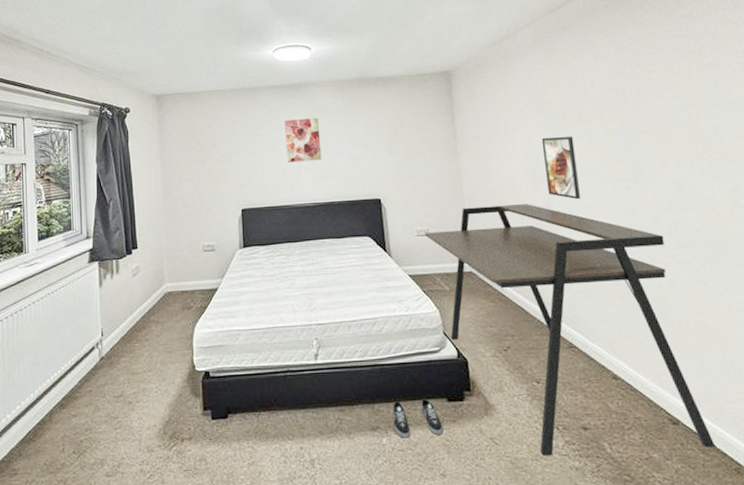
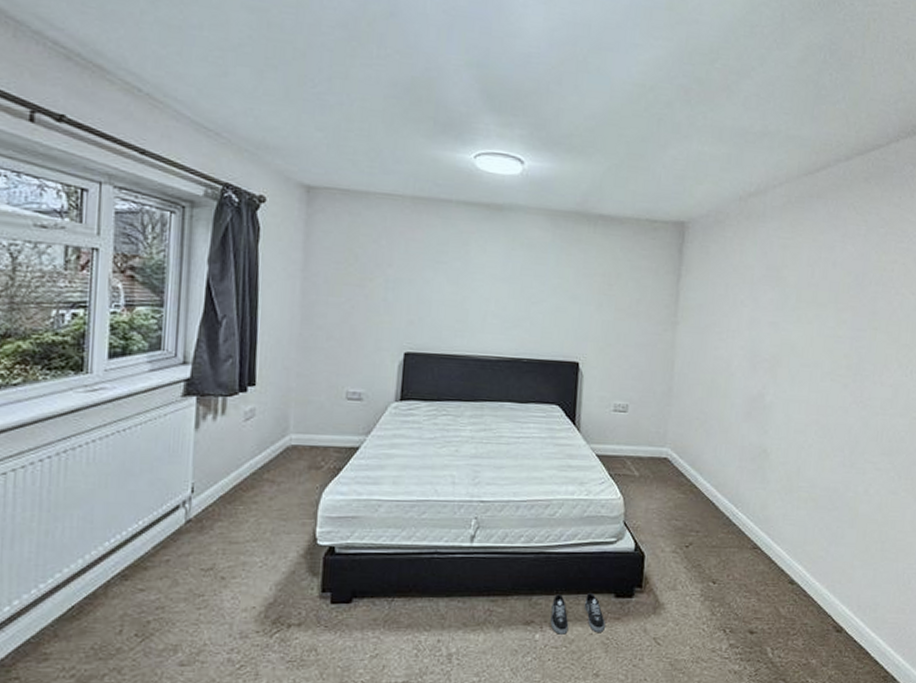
wall art: present [284,117,322,163] -> none [471,249,520,306]
desk: present [425,204,716,456] -> none [623,385,871,658]
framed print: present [541,136,580,200] -> none [764,317,803,392]

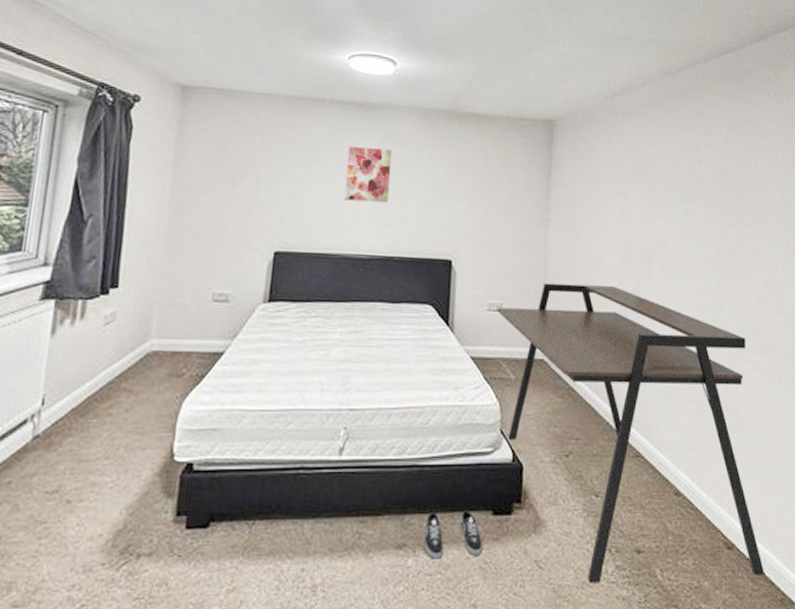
wall art: none [471,249,520,306] -> present [344,146,393,203]
desk: none [623,385,871,658] -> present [497,283,765,583]

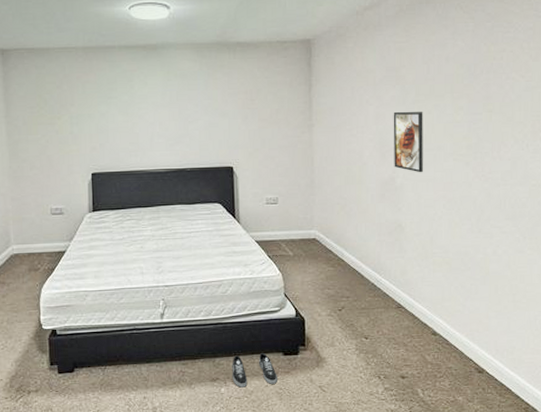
wall art: present [344,146,393,203] -> none [138,81,176,127]
desk: present [497,283,765,583] -> none [274,176,511,401]
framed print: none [638,213,673,289] -> present [393,111,423,173]

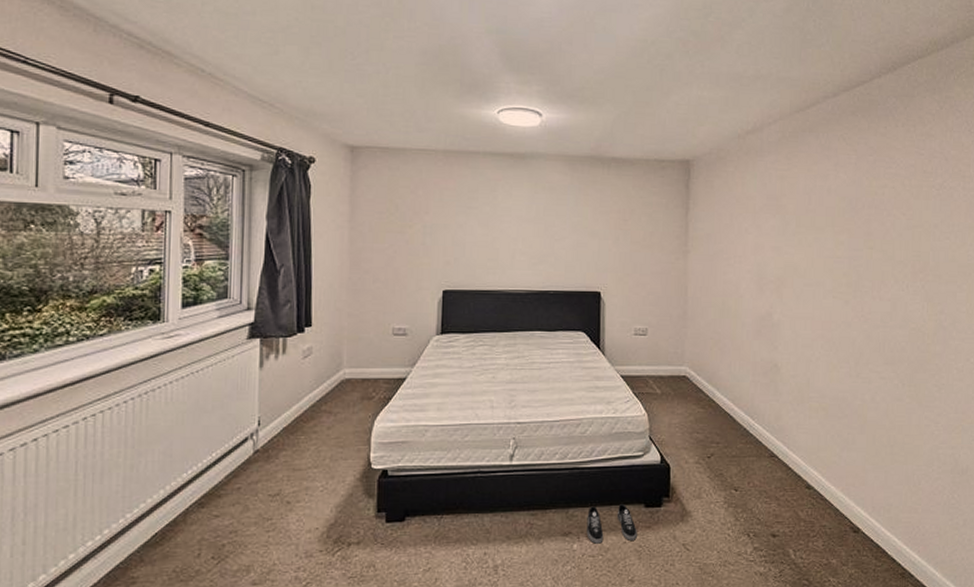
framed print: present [393,111,423,173] -> none [771,242,803,310]

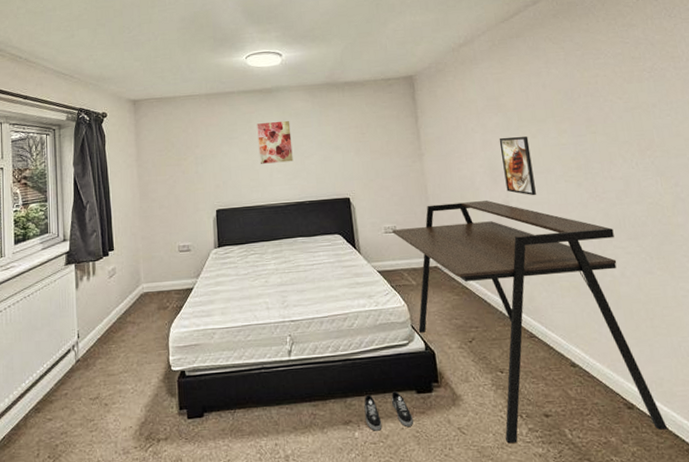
wall art: none [501,194,543,244] -> present [257,120,293,164]
desk: none [643,308,888,562] -> present [392,200,668,444]
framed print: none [771,242,803,310] -> present [499,136,536,196]

